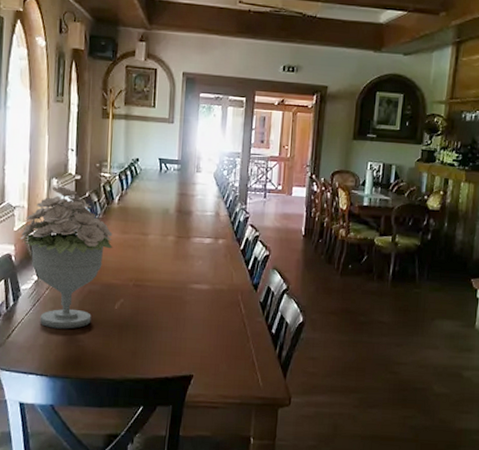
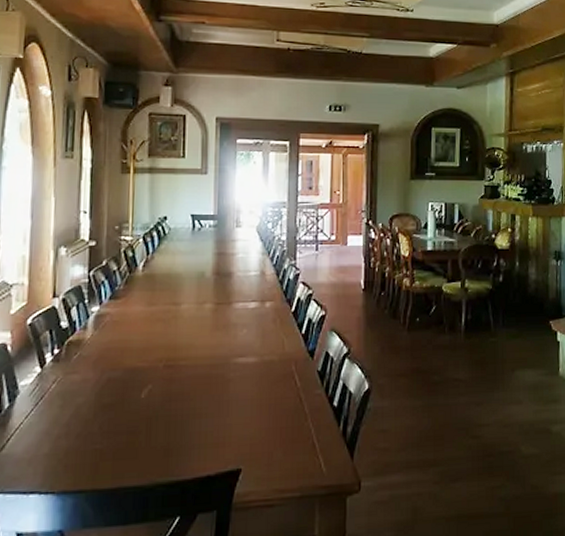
bouquet: present [19,186,113,329] -> none [18,256,138,431]

